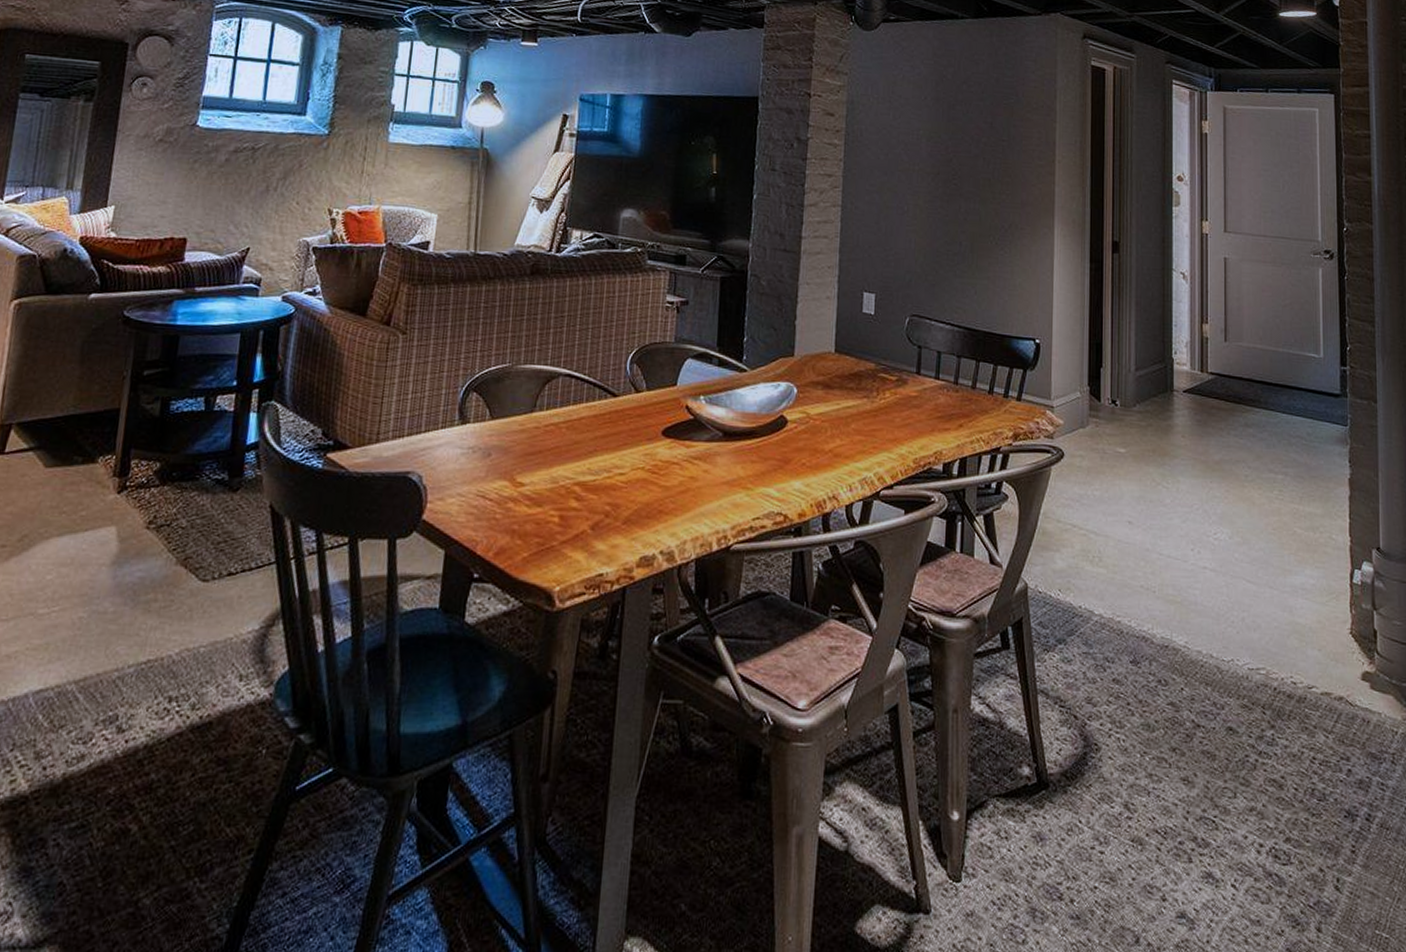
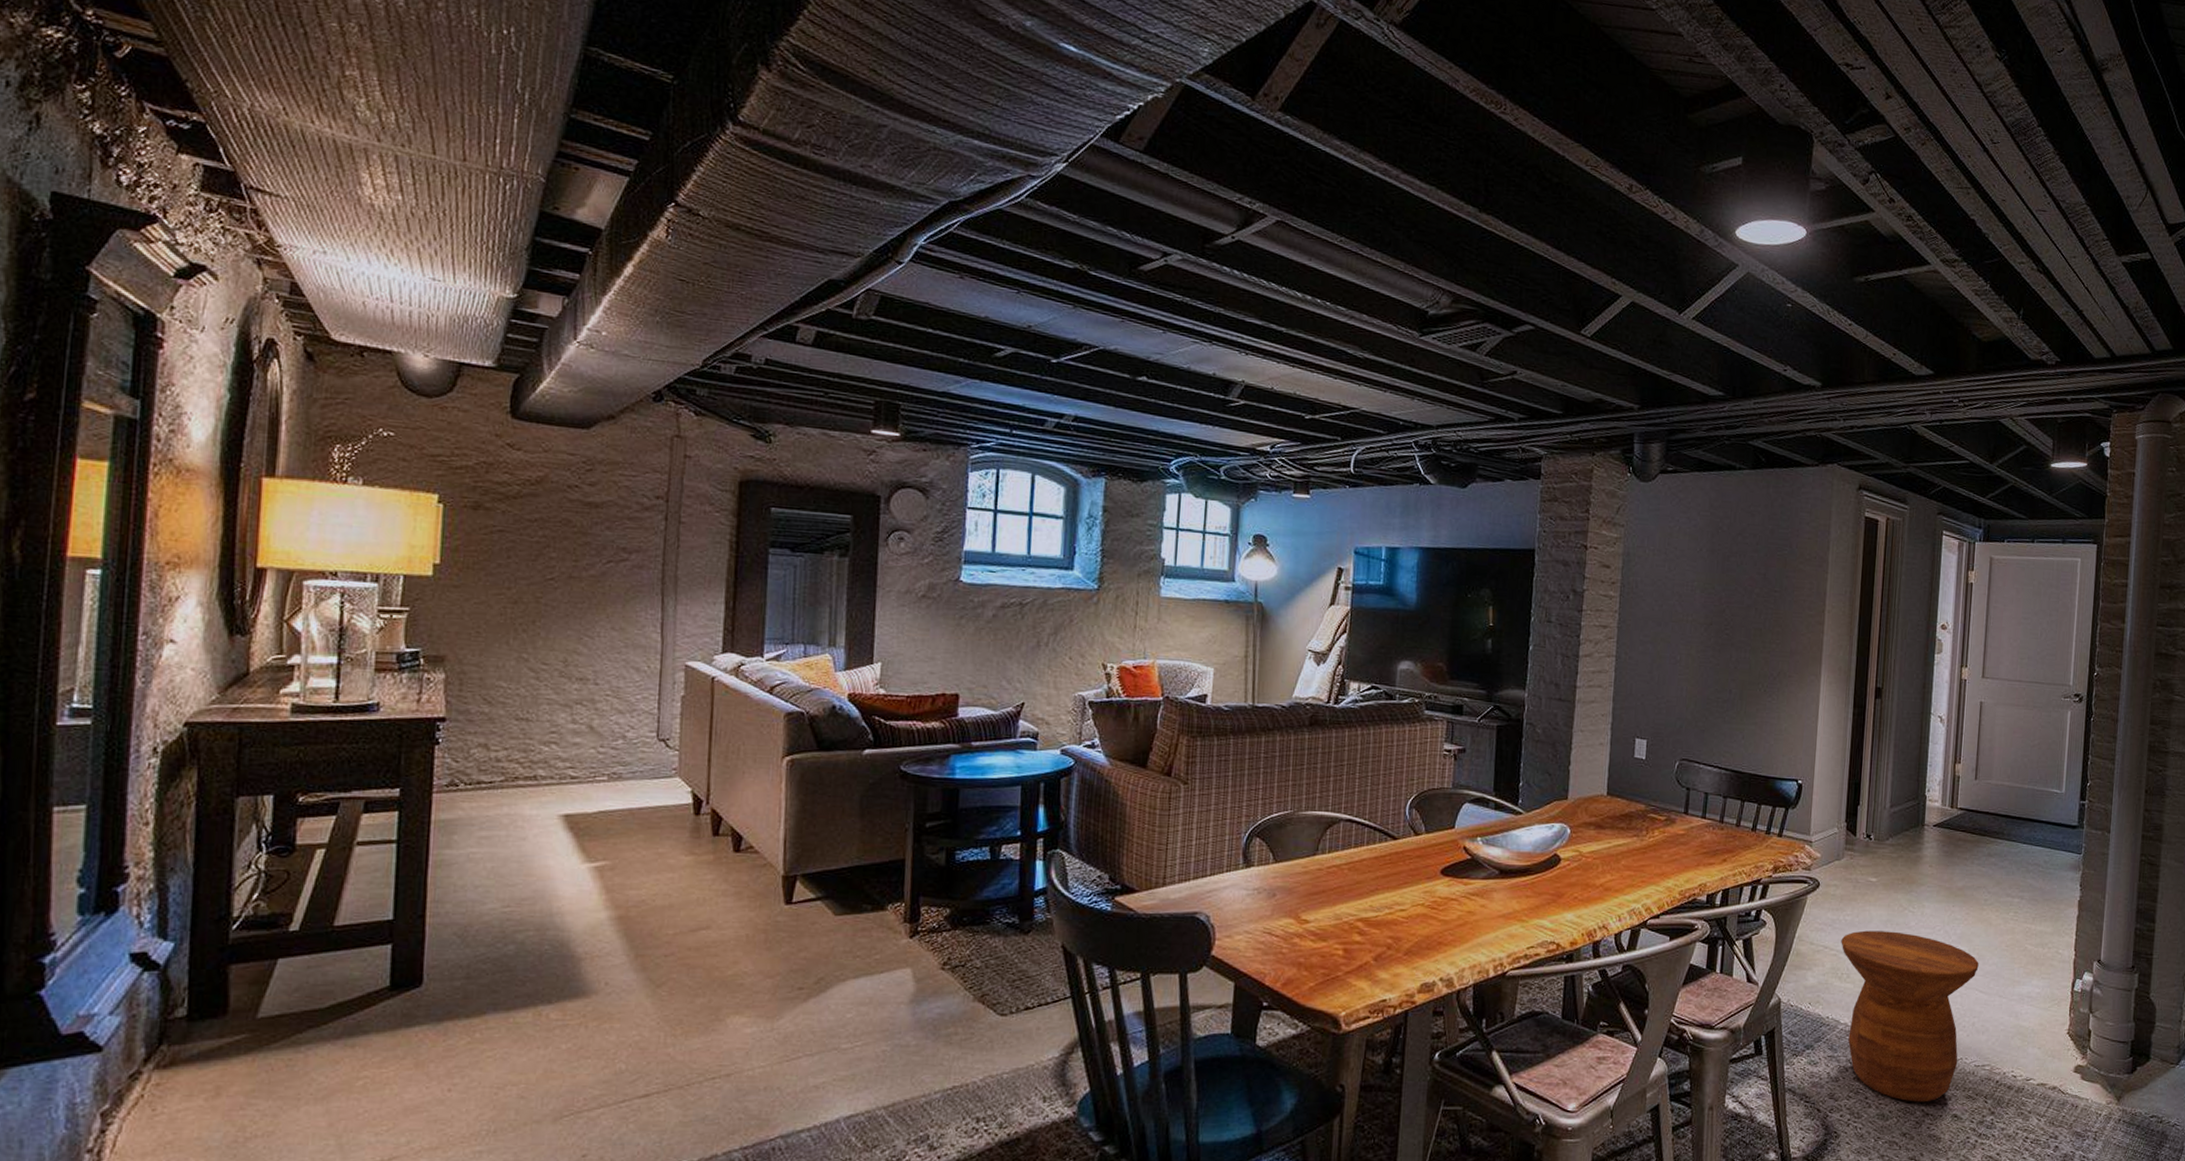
side table: none [1090,507,1244,711] -> present [1841,930,1979,1102]

